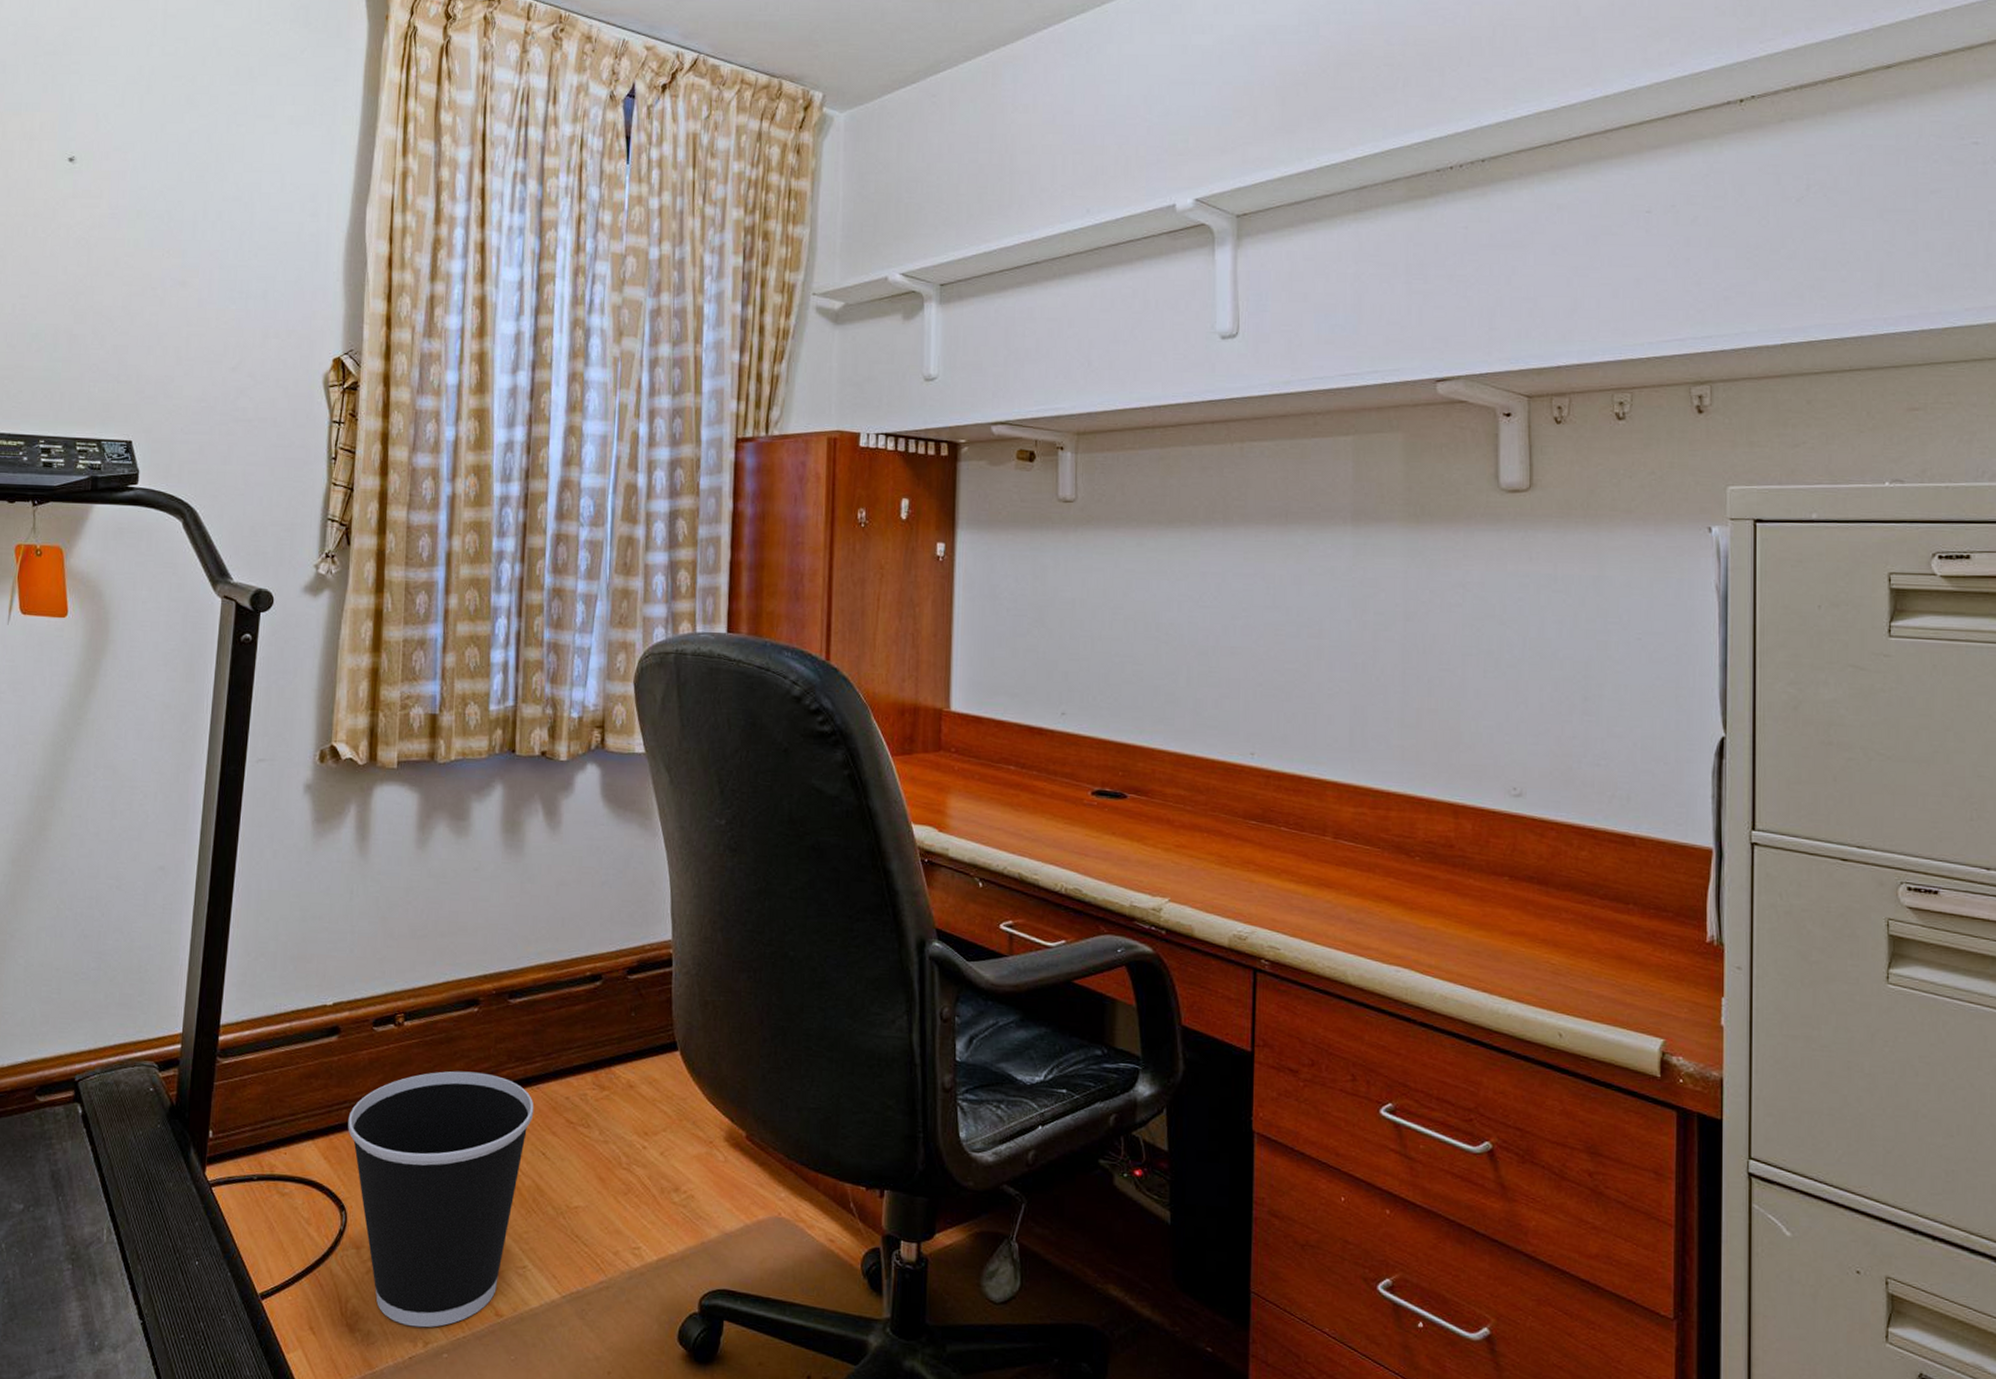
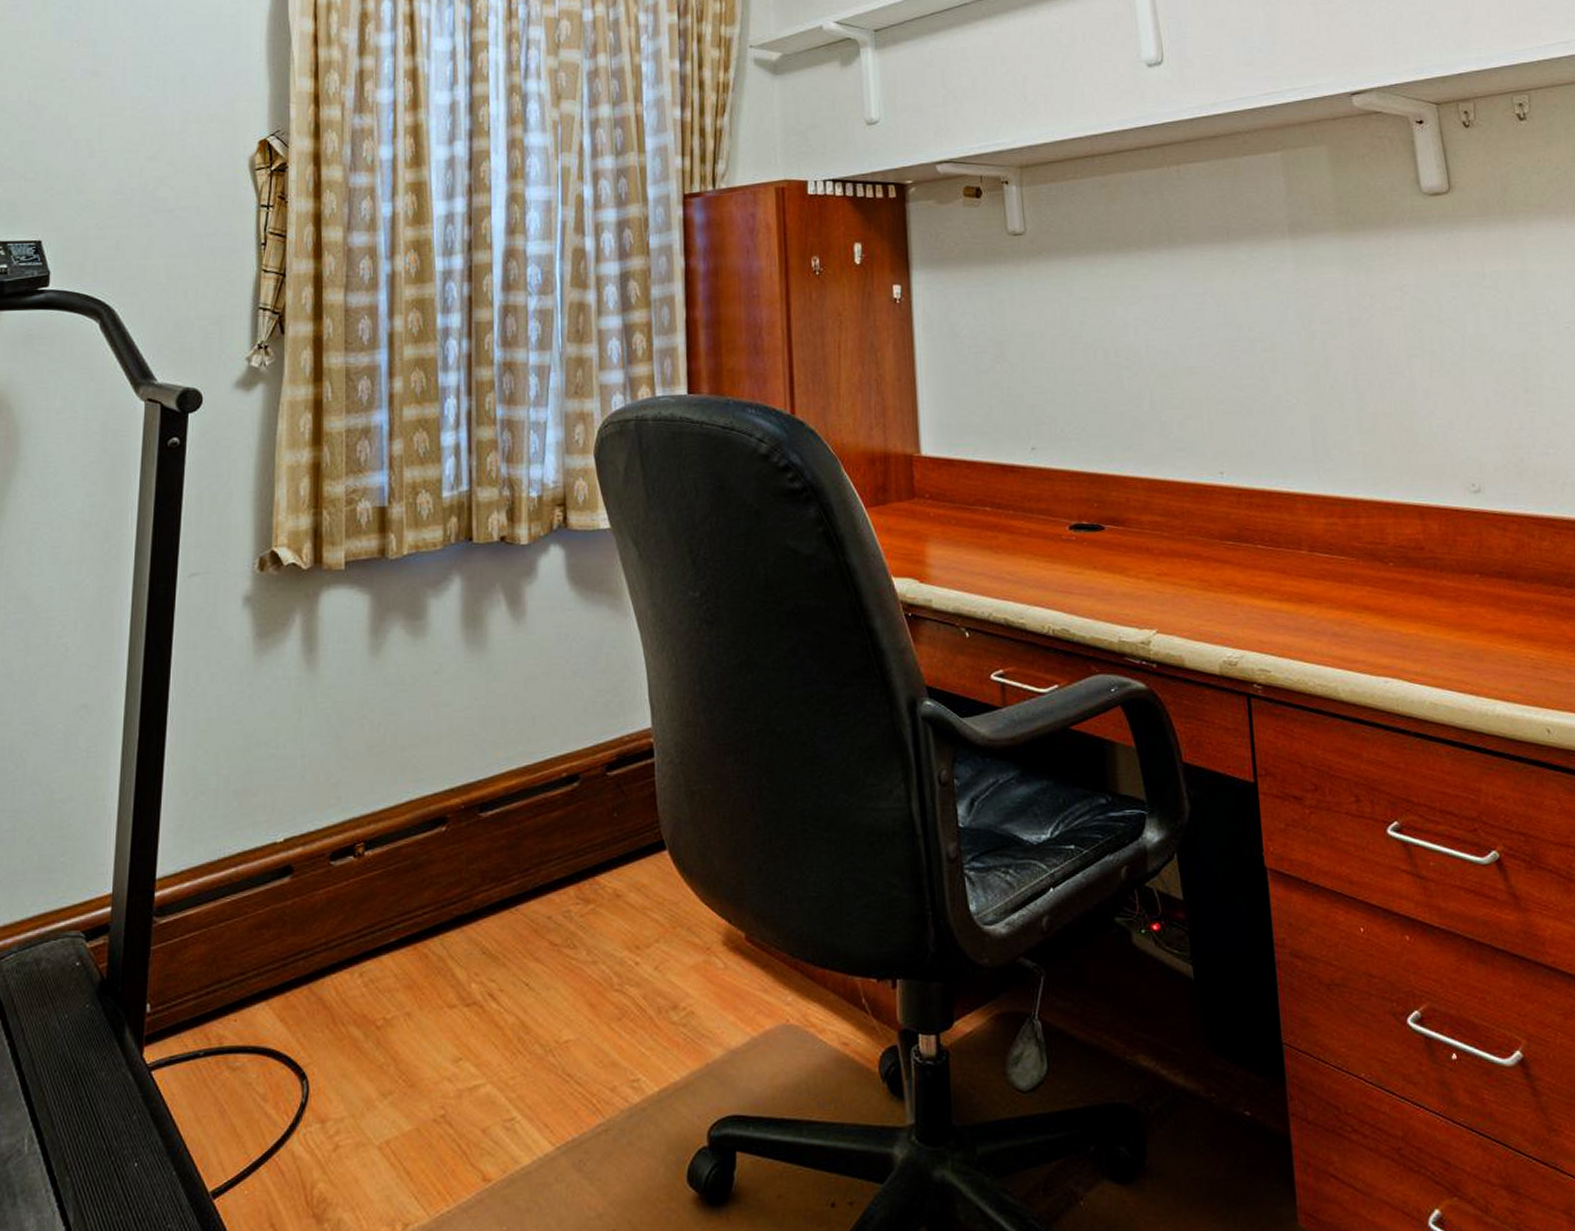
wastebasket: present [348,1071,534,1328] -> none [306,899,514,1208]

